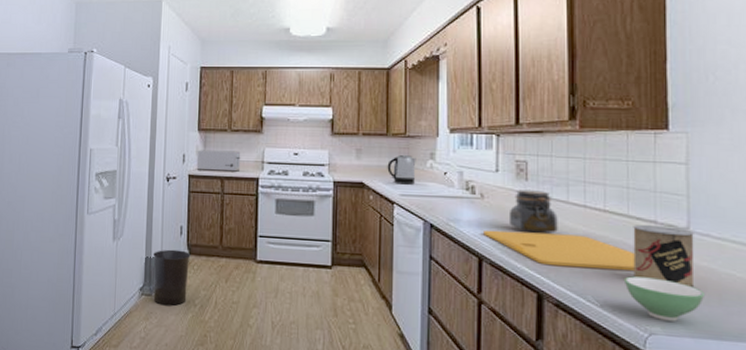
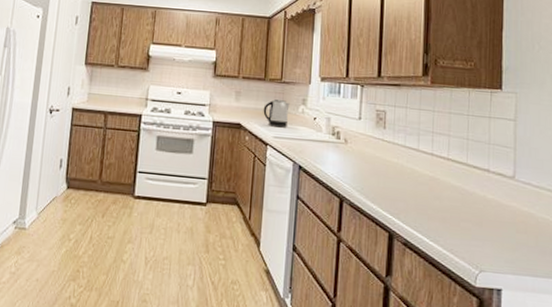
waste bin: present [152,249,191,306] -> none [27,182,69,241]
toaster: present [196,150,241,173] -> none [80,83,126,109]
cutting board: present [483,230,635,271] -> none [345,172,471,214]
jar: present [508,190,558,233] -> none [367,137,409,178]
bowl: present [623,276,706,321] -> none [460,218,526,260]
tin can: present [633,225,695,288] -> none [469,172,518,231]

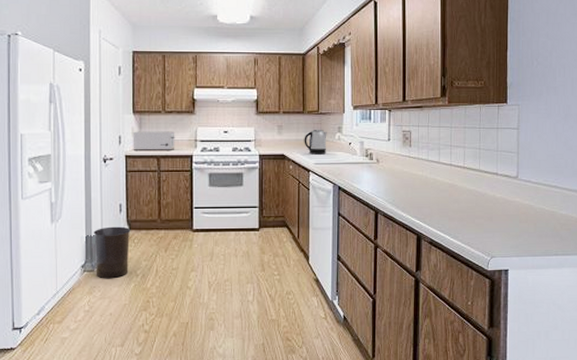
waste bin: none [27,182,69,241] -> present [93,226,131,279]
toaster: none [80,83,126,109] -> present [133,131,175,152]

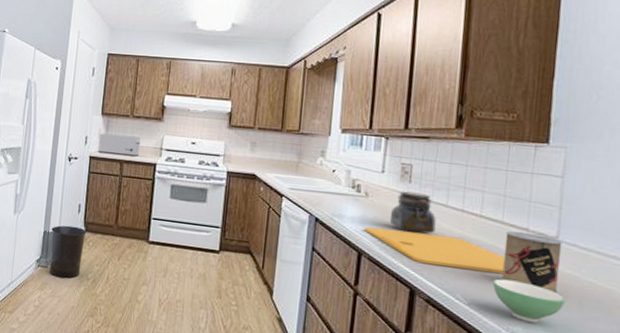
kettle: present [304,129,327,155] -> none [279,150,308,180]
cutting board: none [379,187,483,213] -> present [365,226,505,273]
jar: none [397,154,432,188] -> present [389,191,436,234]
bowl: none [475,216,527,246] -> present [492,278,567,323]
tin can: none [482,177,521,221] -> present [501,231,562,294]

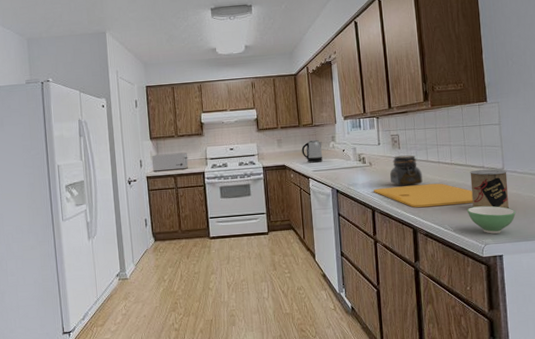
waste bin: present [49,225,87,279] -> none [124,238,157,286]
kettle: none [279,150,308,180] -> present [301,139,322,163]

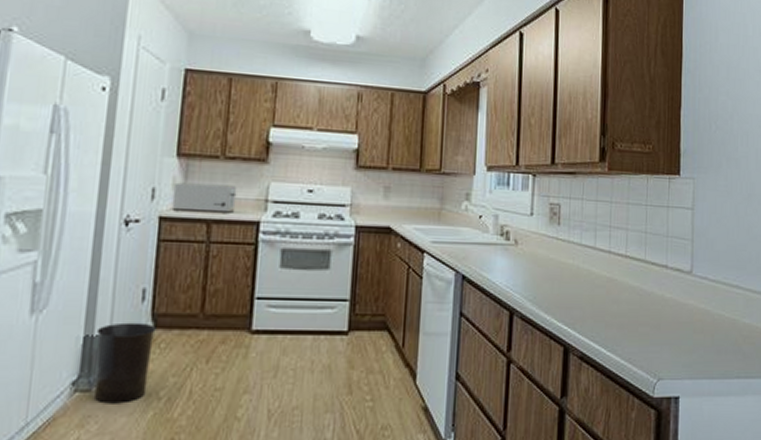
waste bin: none [124,238,157,286] -> present [93,322,157,404]
kettle: present [301,139,322,163] -> none [418,194,451,230]
cutting board: present [374,183,473,208] -> none [516,280,649,317]
jar: present [389,155,423,186] -> none [540,235,586,282]
bowl: present [466,205,517,234] -> none [639,322,702,364]
tin can: present [470,169,510,209] -> none [647,270,696,331]

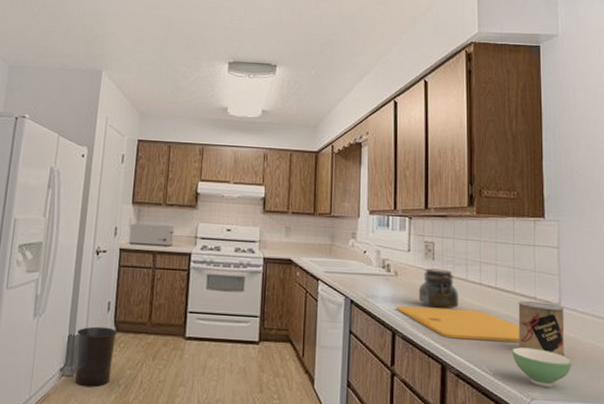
cutting board: none [516,280,649,317] -> present [397,305,520,342]
jar: none [540,235,586,282] -> present [418,268,459,309]
bowl: none [639,322,702,364] -> present [511,347,574,387]
tin can: none [647,270,696,331] -> present [518,301,565,357]

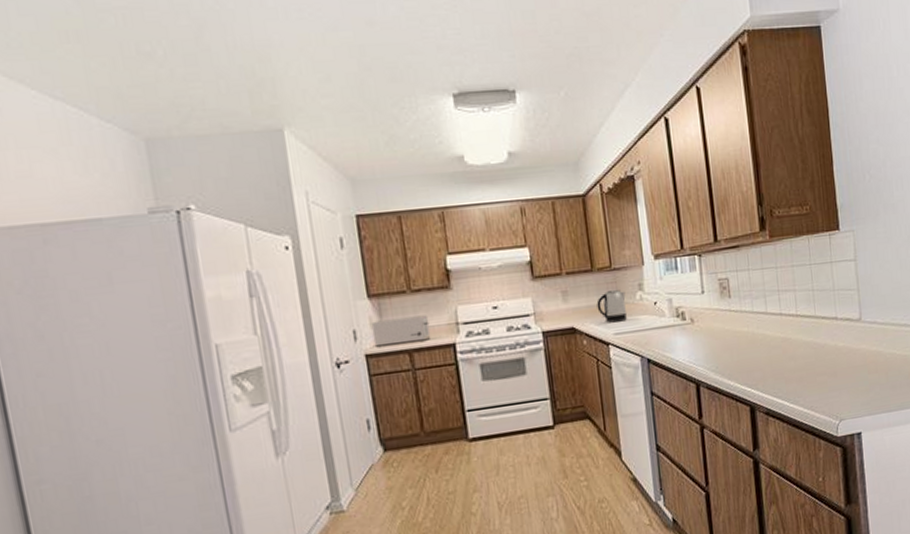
waste bin: present [74,326,118,387] -> none [335,448,391,520]
kettle: none [313,233,340,262] -> present [596,289,627,323]
cutting board: present [397,305,520,342] -> none [697,342,825,378]
jar: present [418,268,459,309] -> none [717,305,761,350]
bowl: present [511,347,574,387] -> none [816,368,877,406]
tin can: present [518,301,565,357] -> none [820,320,869,373]

